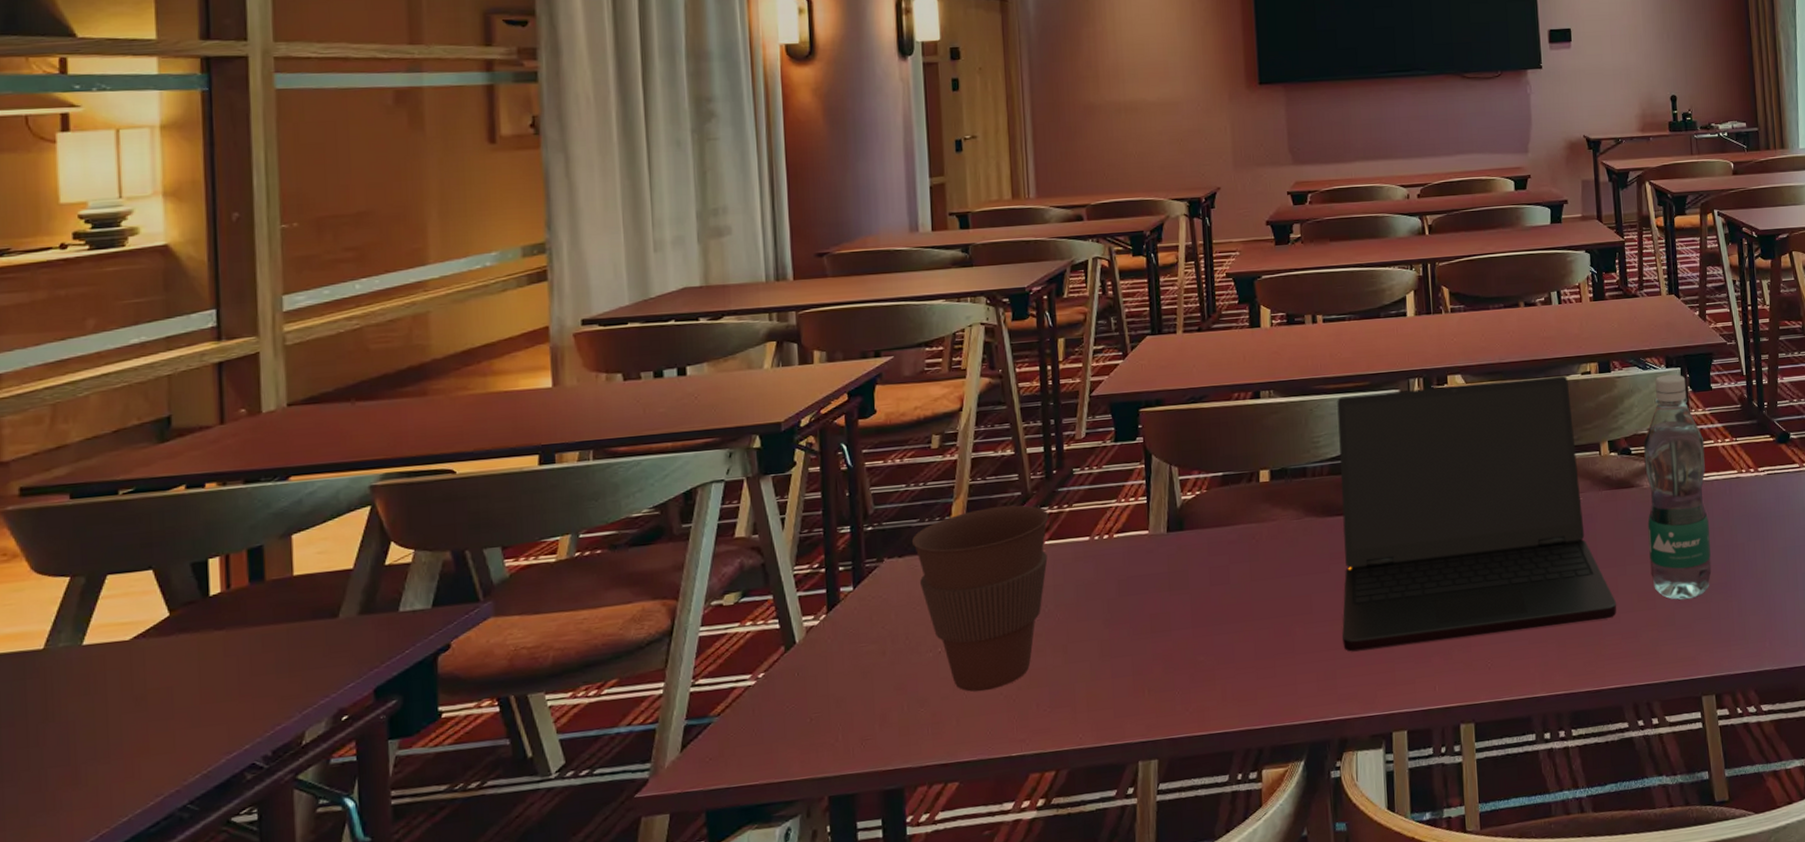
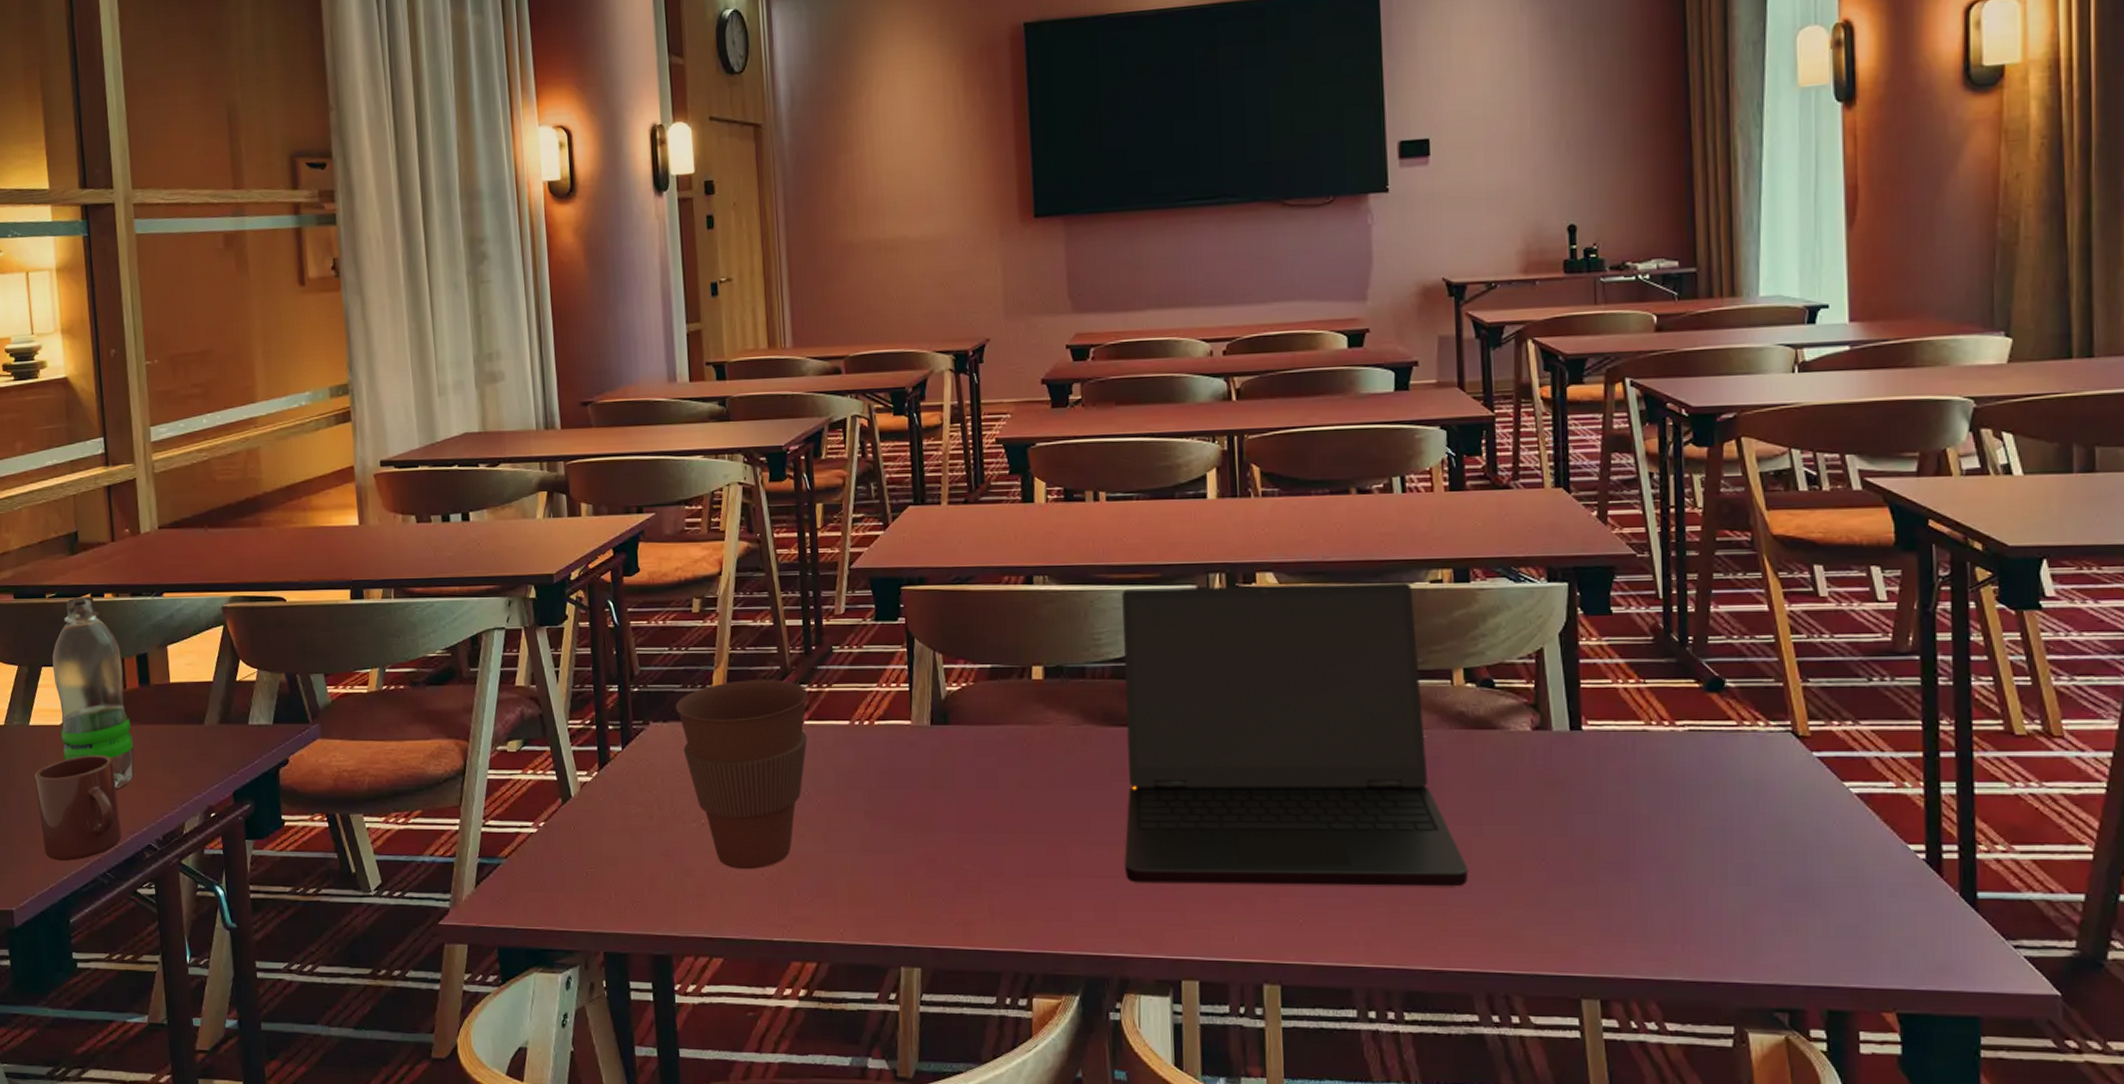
cup: none [86,668,214,801] -> present [34,755,122,860]
bottle: none [123,488,237,706] -> present [52,597,135,789]
bottle: present [1643,374,1712,600] -> none [1512,591,1602,877]

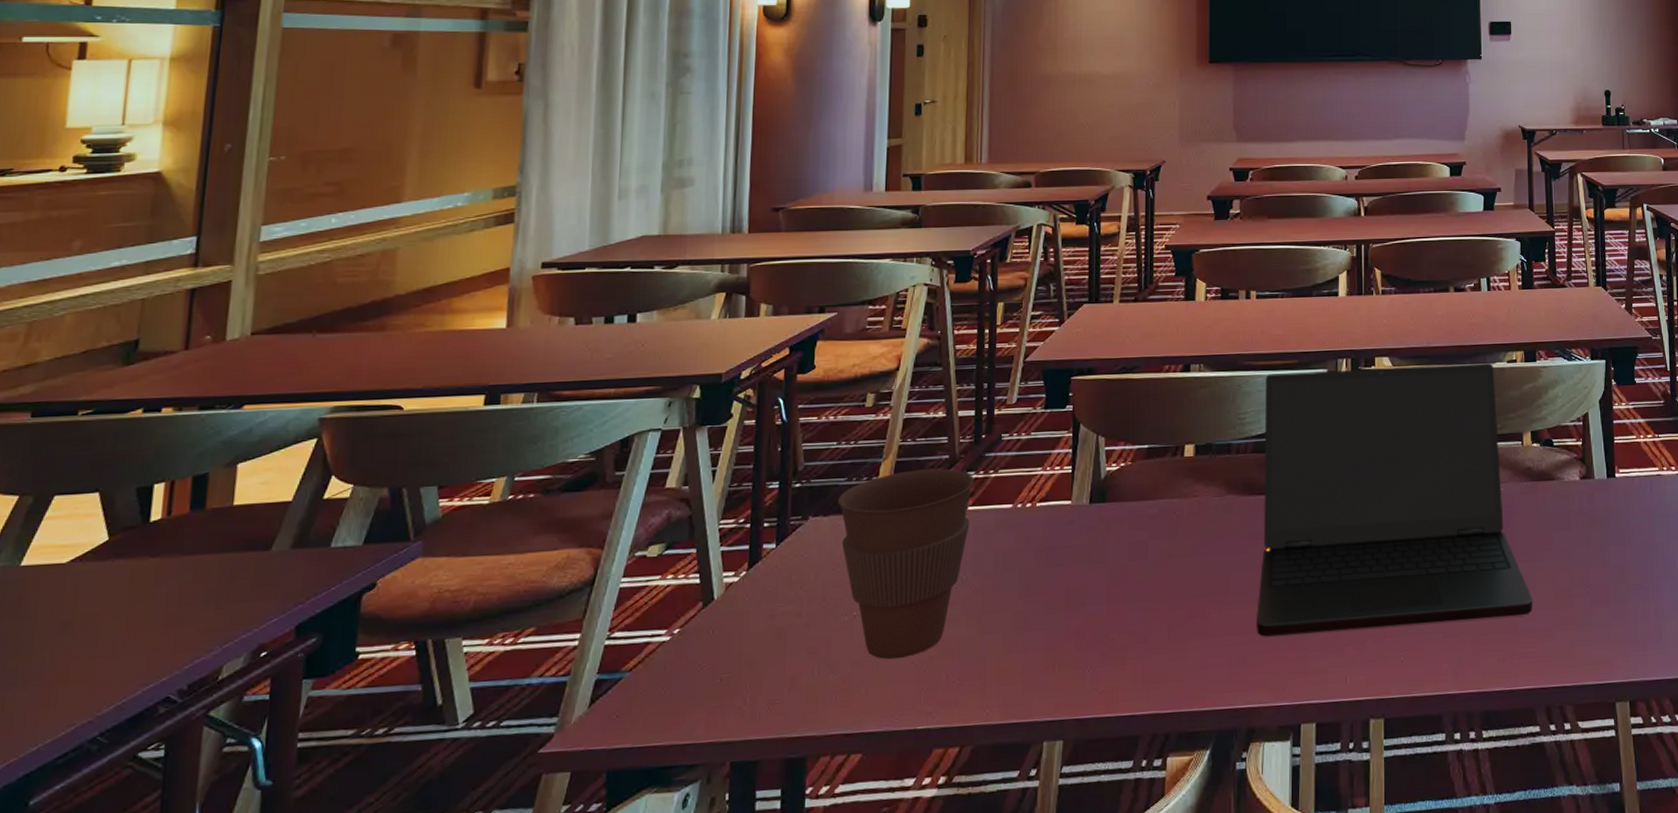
cup: present [34,755,122,860] -> none [9,595,135,729]
bottle: present [52,597,135,789] -> none [63,412,173,635]

